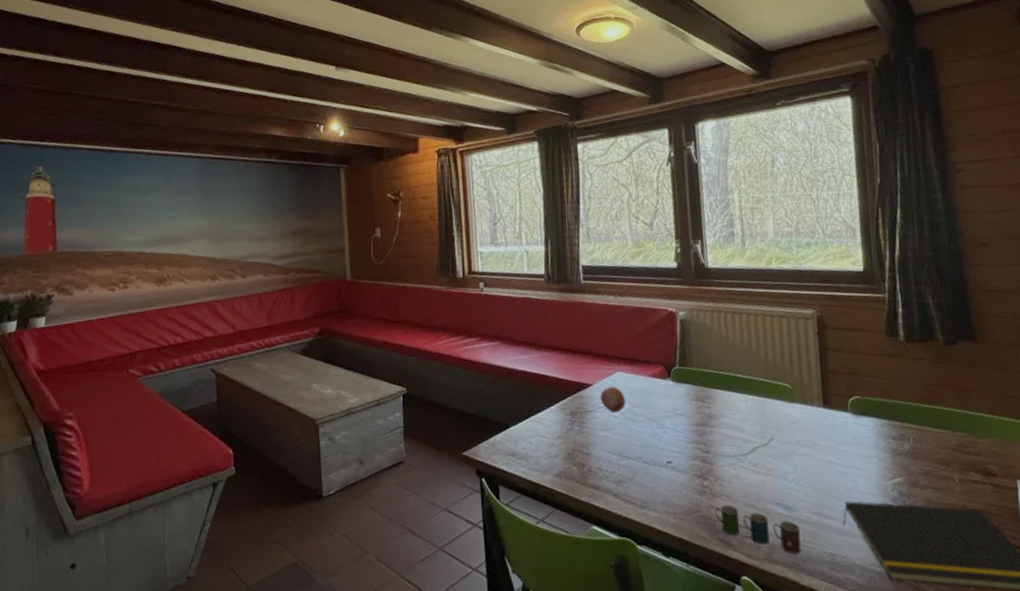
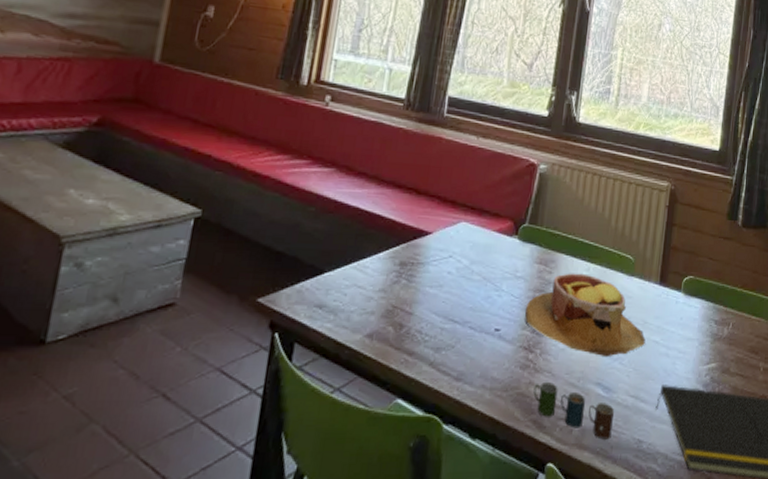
fruit: present [600,386,626,413] -> none [437,237,465,268]
bowl: none [692,405,819,480] -> present [525,273,645,357]

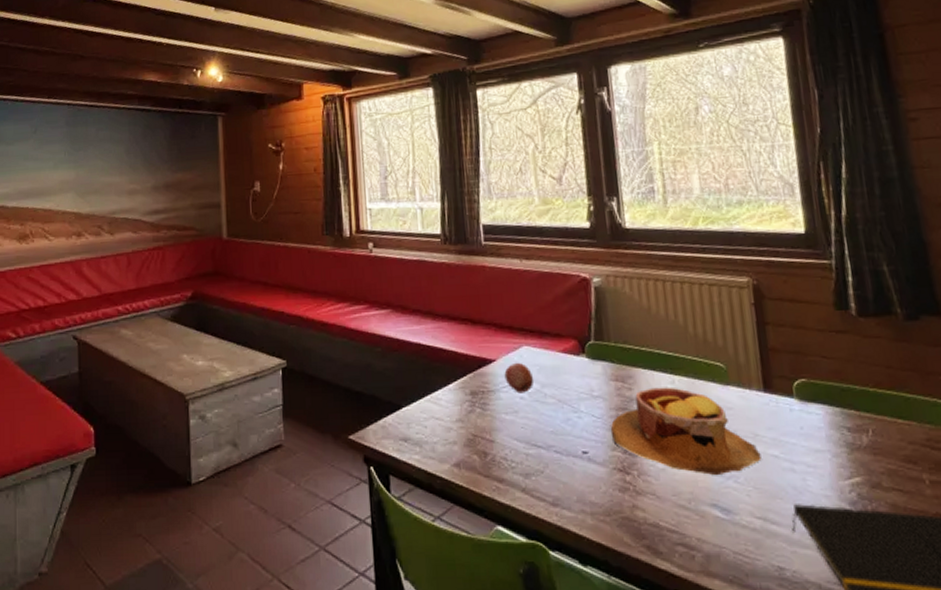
fruit: none [437,237,465,268] -> present [504,362,534,394]
cup: present [533,382,614,440] -> none [639,505,743,567]

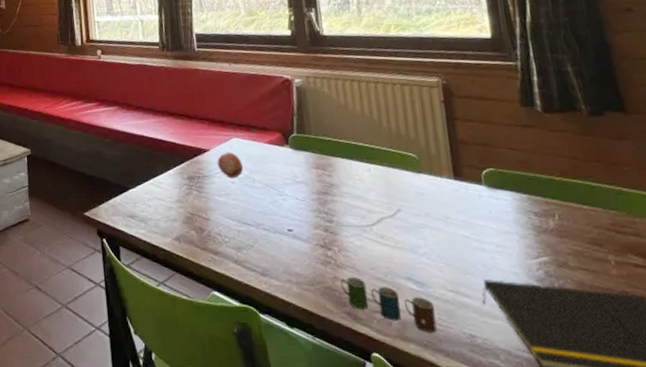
bowl: present [611,387,762,476] -> none [313,174,453,253]
cup: none [639,505,743,567] -> present [340,277,437,333]

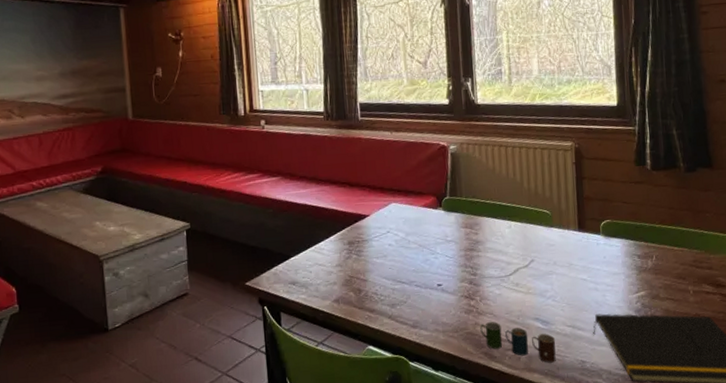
fruit: present [217,152,244,179] -> none [376,216,400,242]

